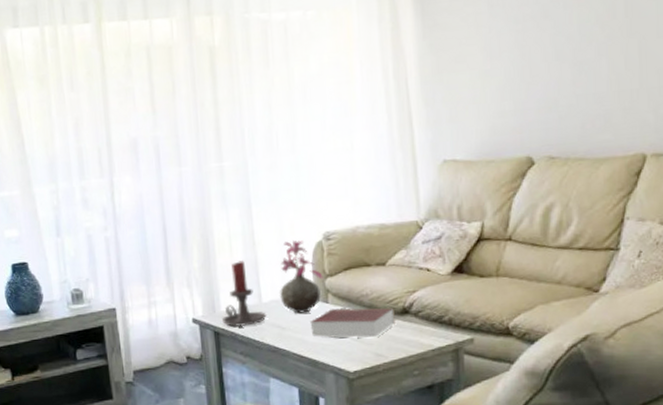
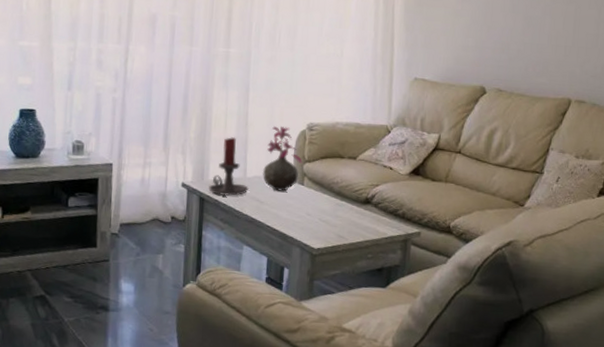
book: present [310,308,395,338] -> none [285,191,359,221]

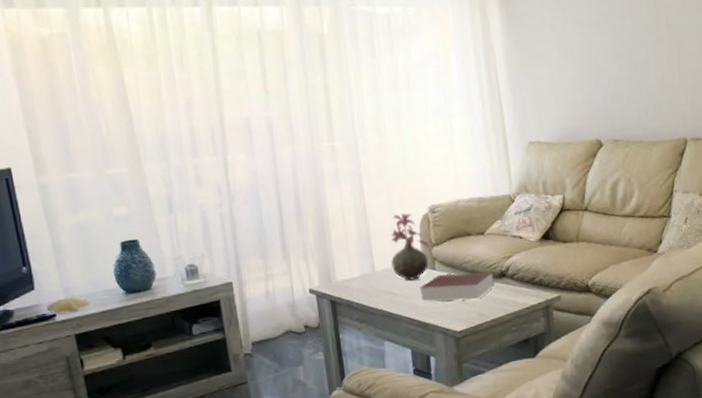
candle holder: present [209,137,249,196] -> none [338,233,380,295]
book: none [285,191,359,221] -> present [420,272,495,302]

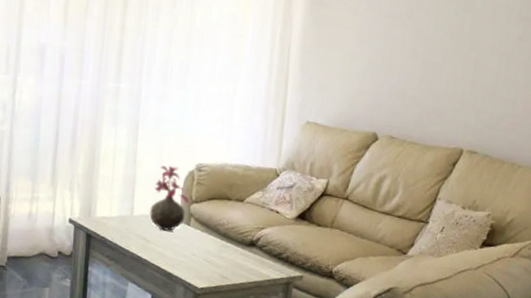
book: present [420,272,495,302] -> none [171,231,244,262]

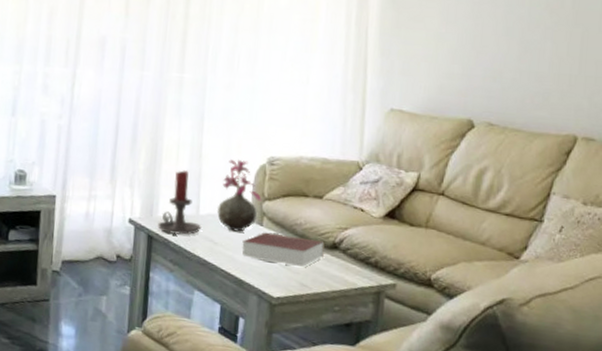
candle holder: none [96,175,136,234] -> present [158,170,202,235]
book: none [171,231,244,262] -> present [242,232,325,268]

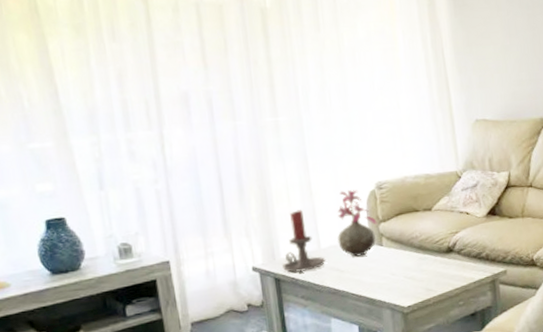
book: present [242,232,325,268] -> none [367,247,442,278]

